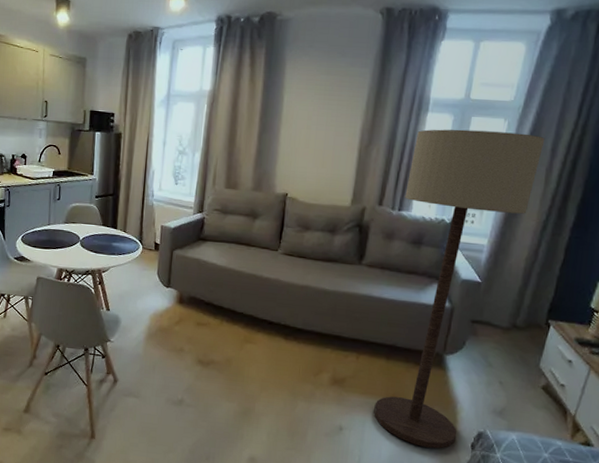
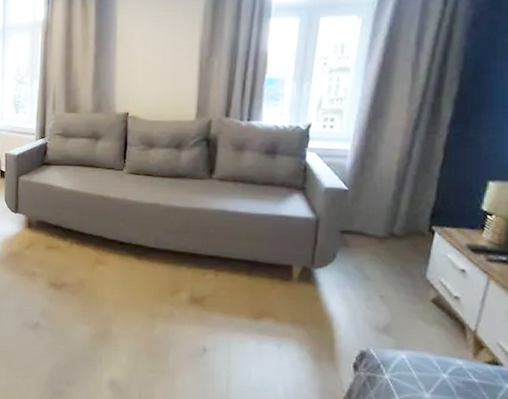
floor lamp: present [373,129,545,449] -> none [238,29,407,370]

